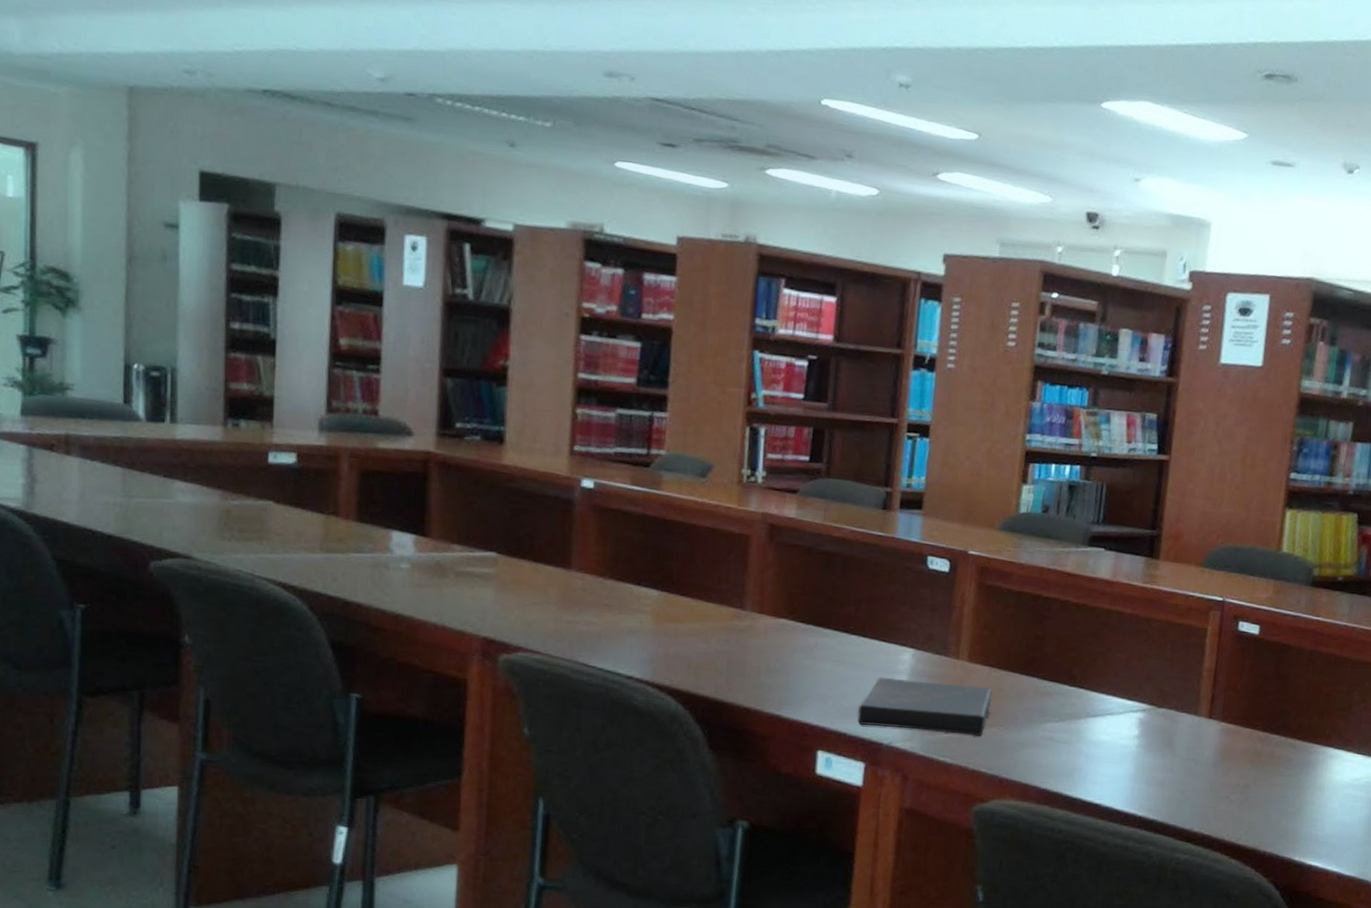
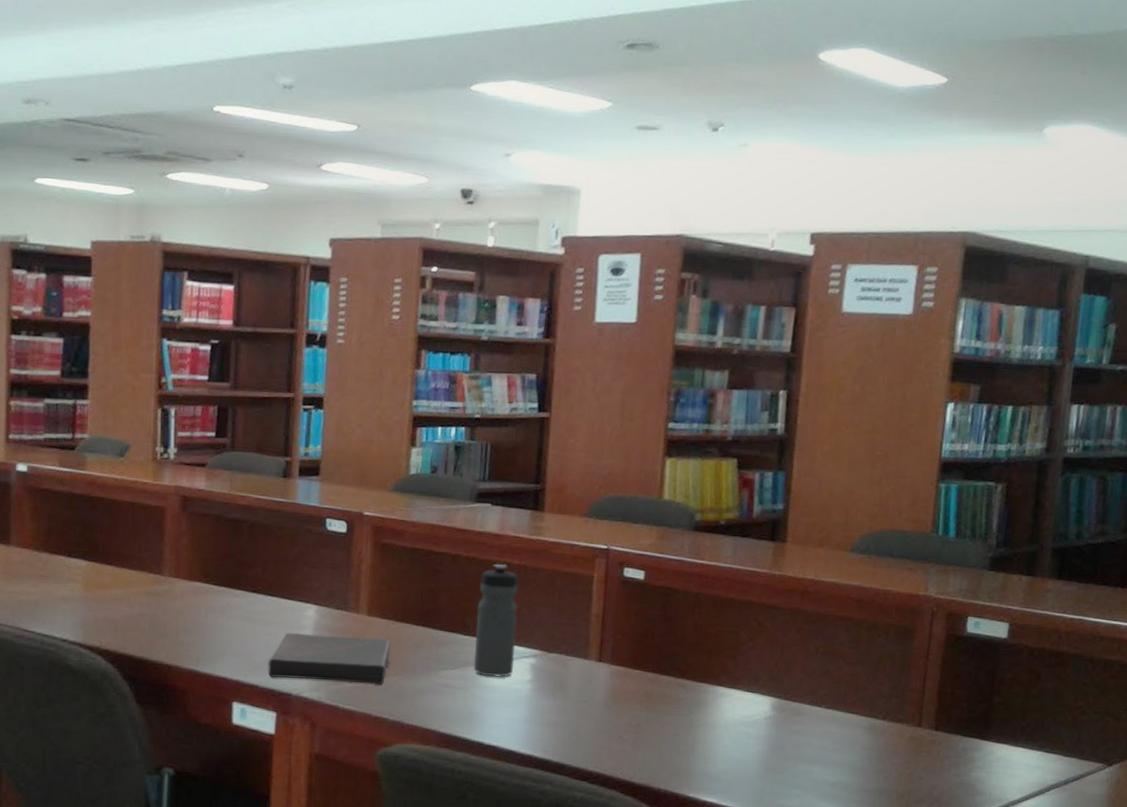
water bottle: none [1079,612,1129,732] -> present [474,563,518,677]

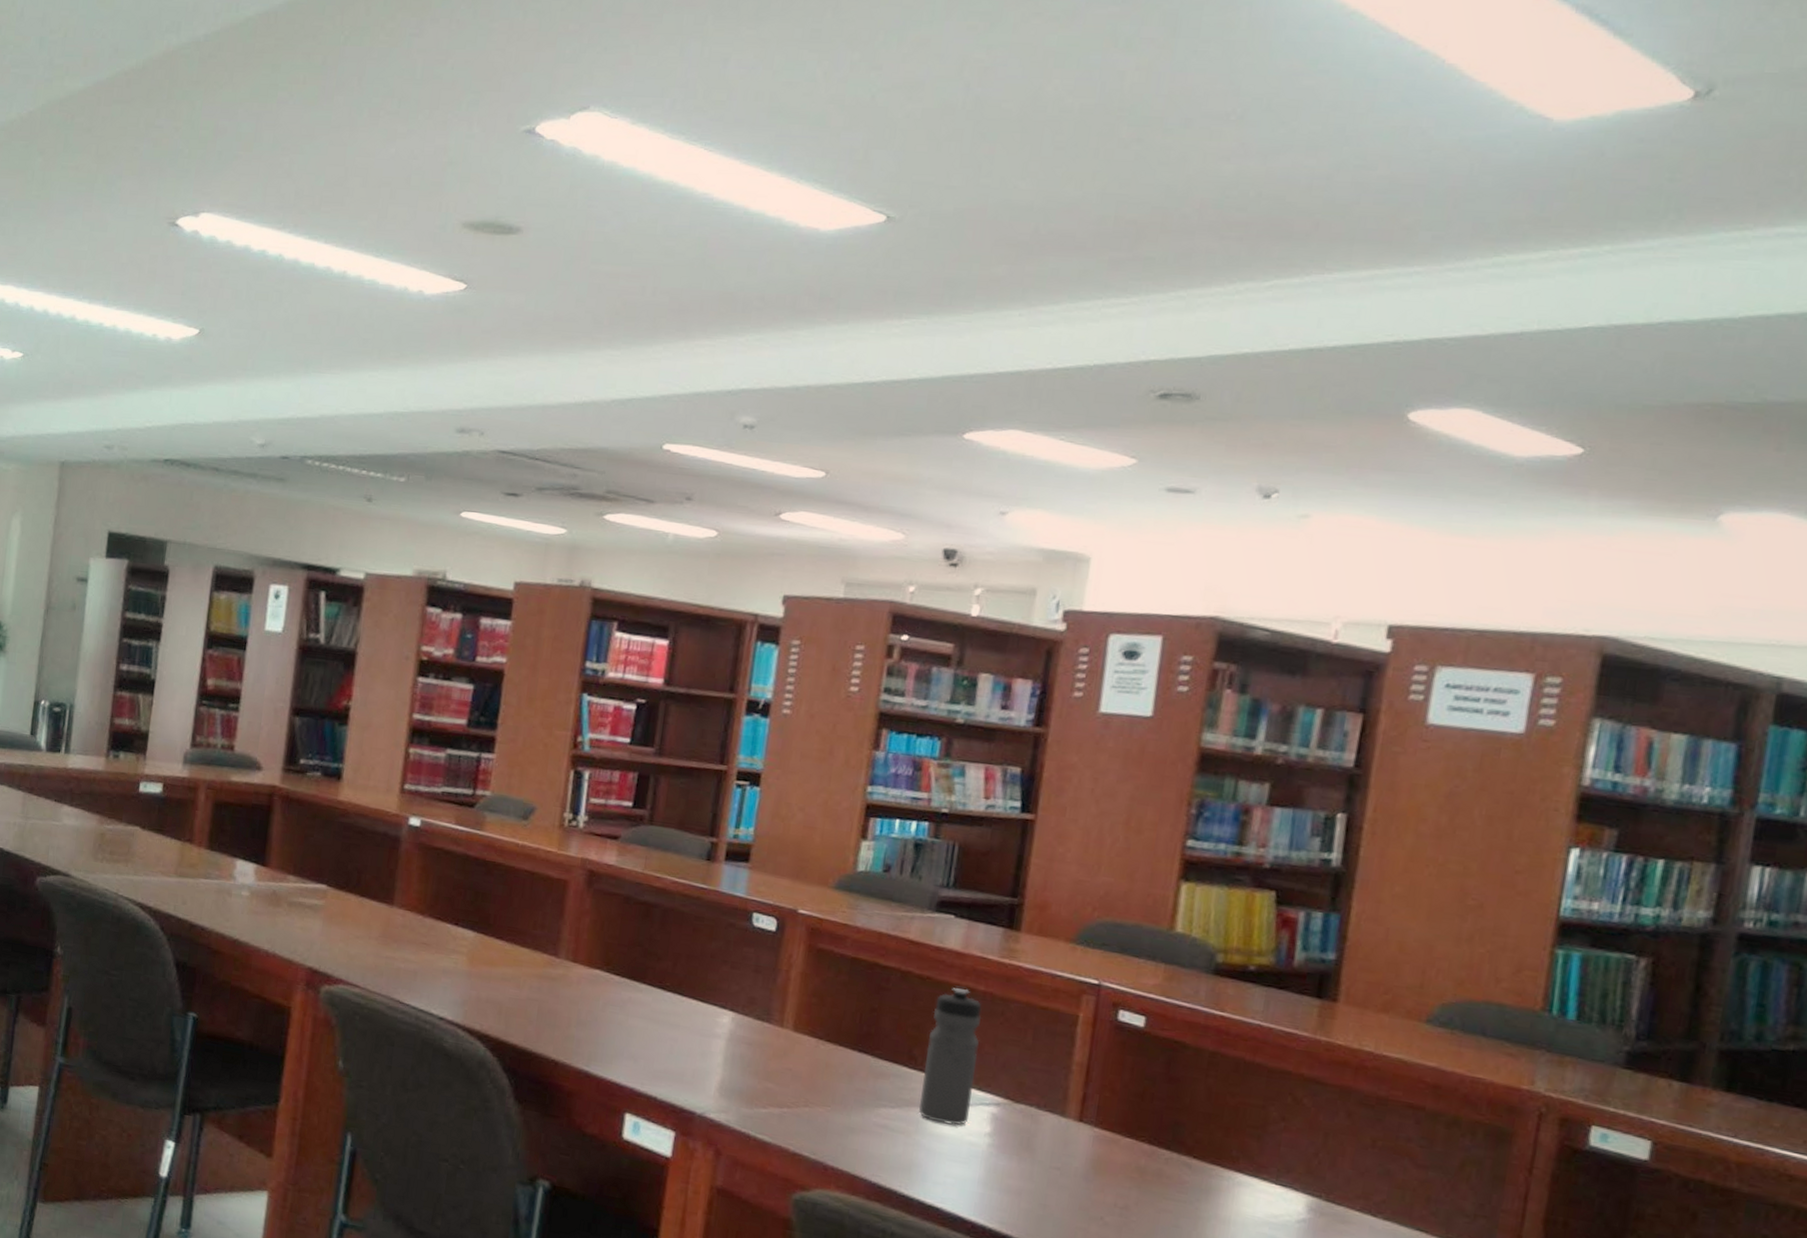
book: present [268,632,391,685] -> none [669,1039,820,1116]

